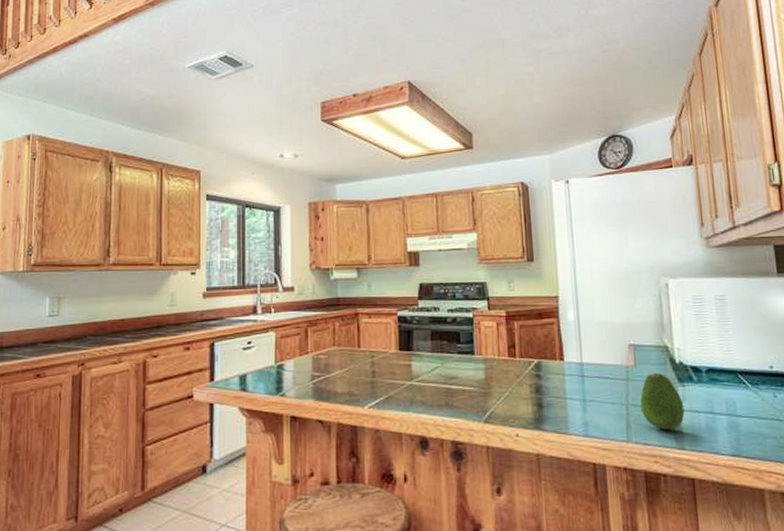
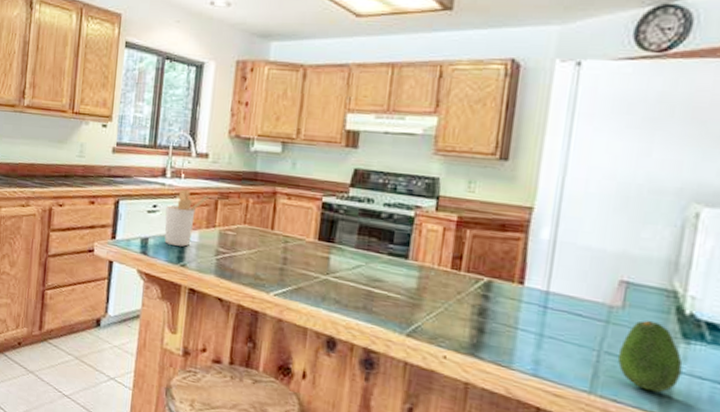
utensil holder: none [260,322,300,377] -> present [164,189,211,247]

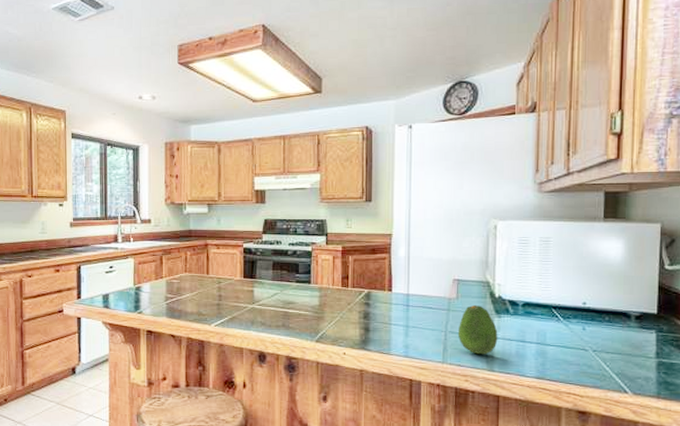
utensil holder: present [164,189,211,247] -> none [121,250,156,297]

